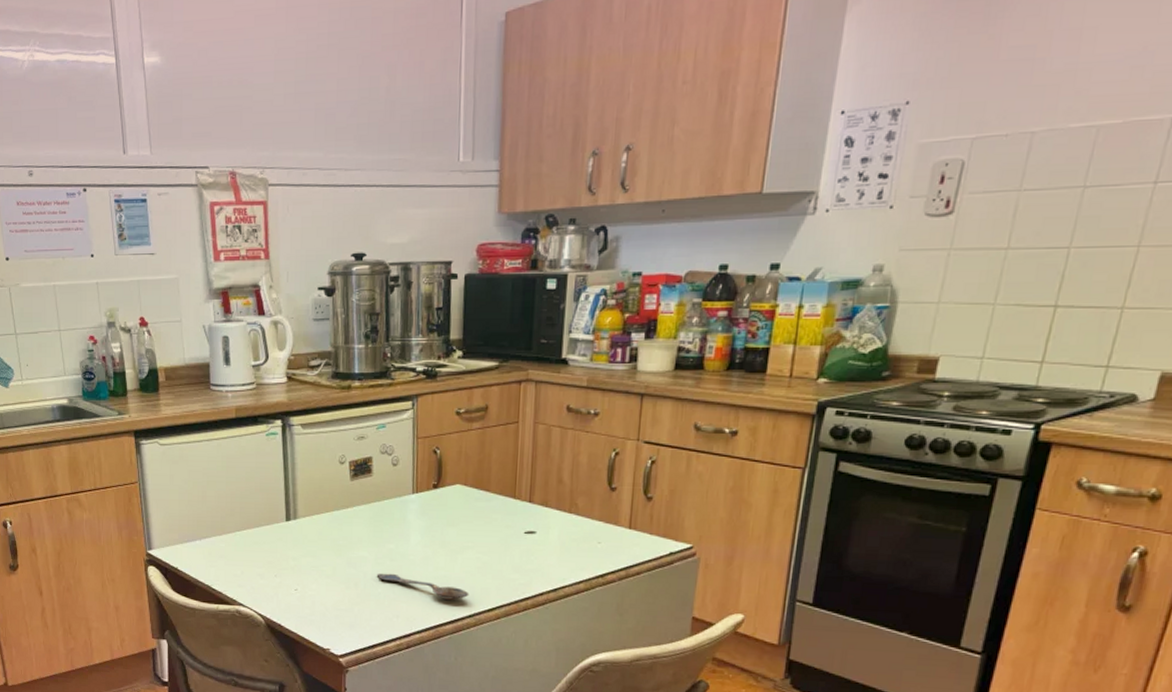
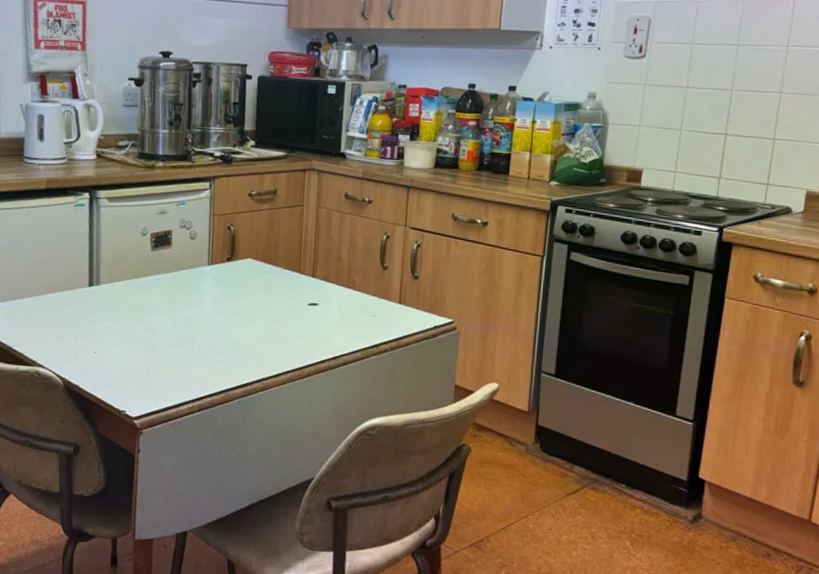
spoon: present [376,573,469,600] -> none [172,338,258,365]

